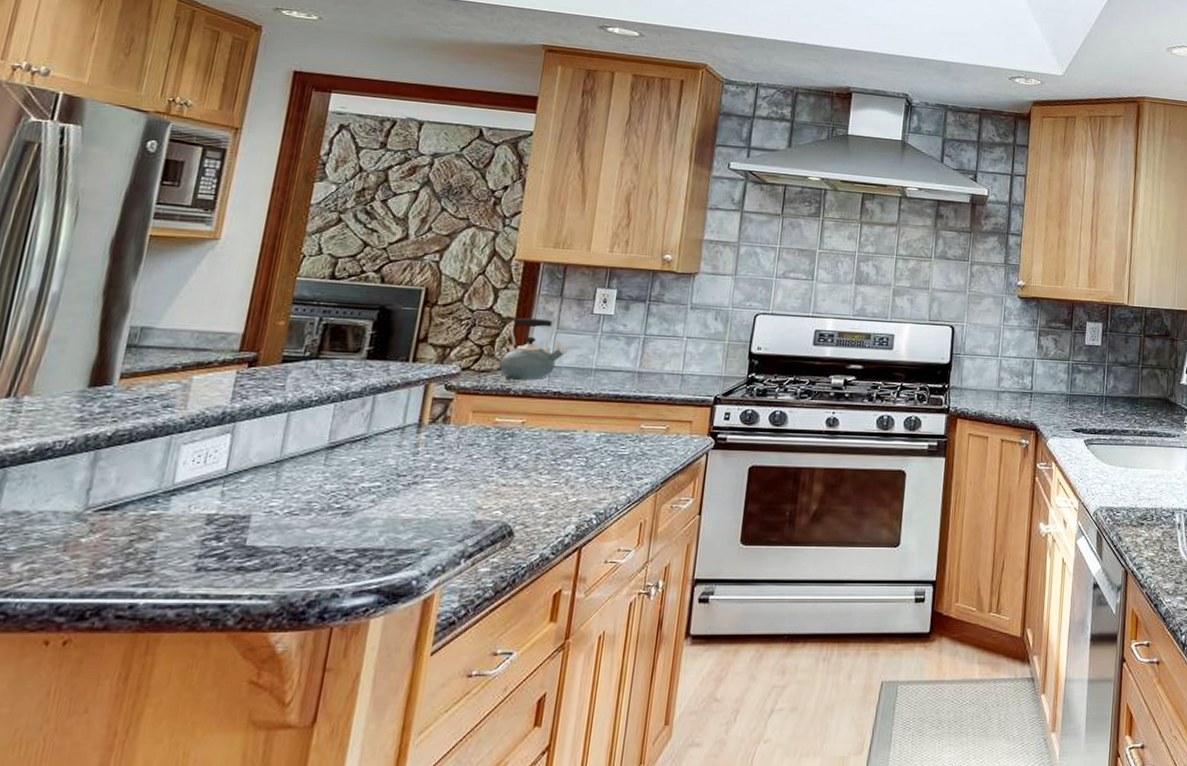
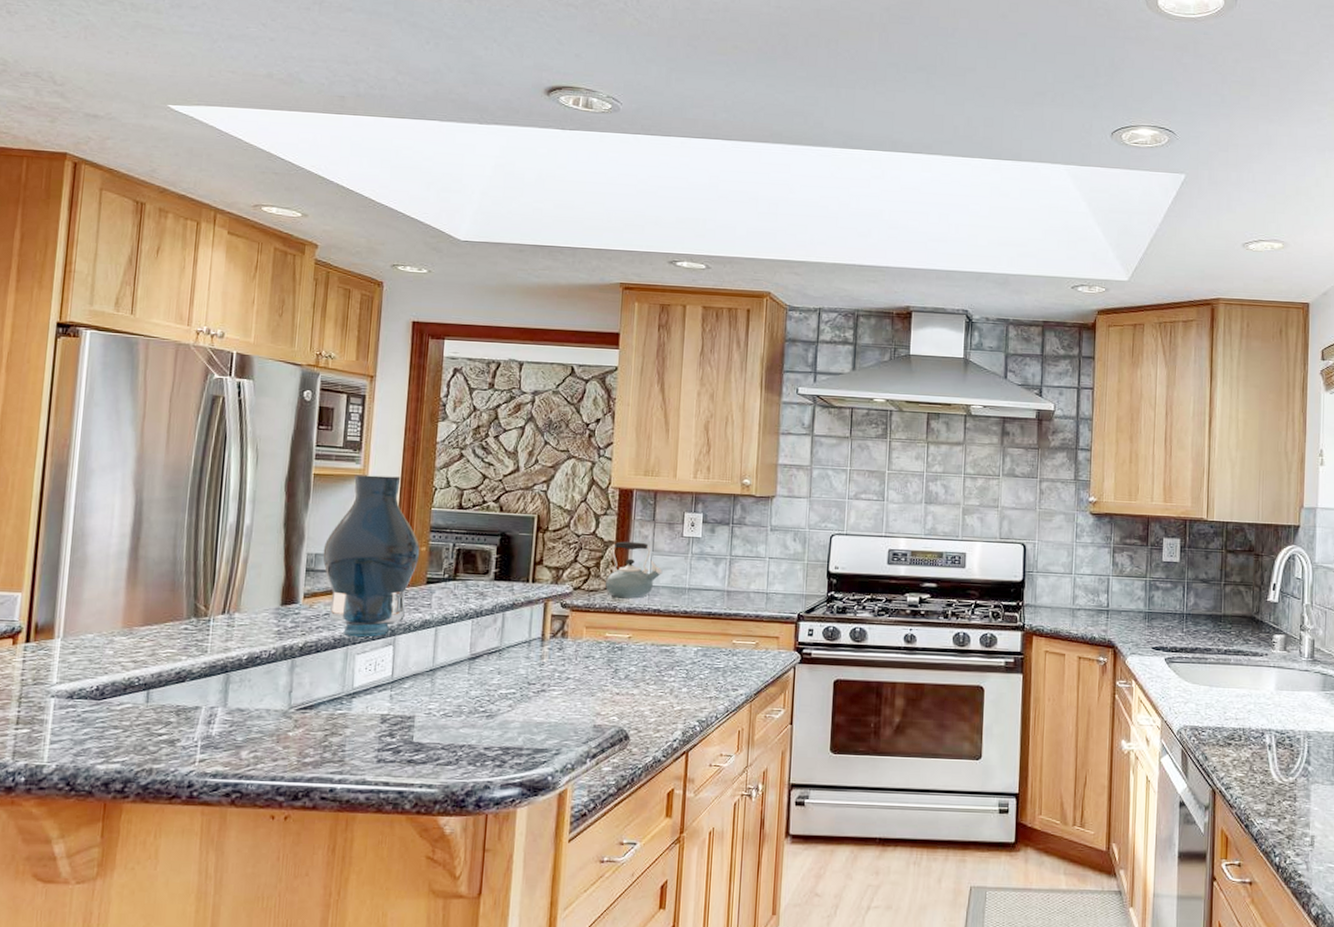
vase: none [150,237,278,424] -> present [323,474,420,637]

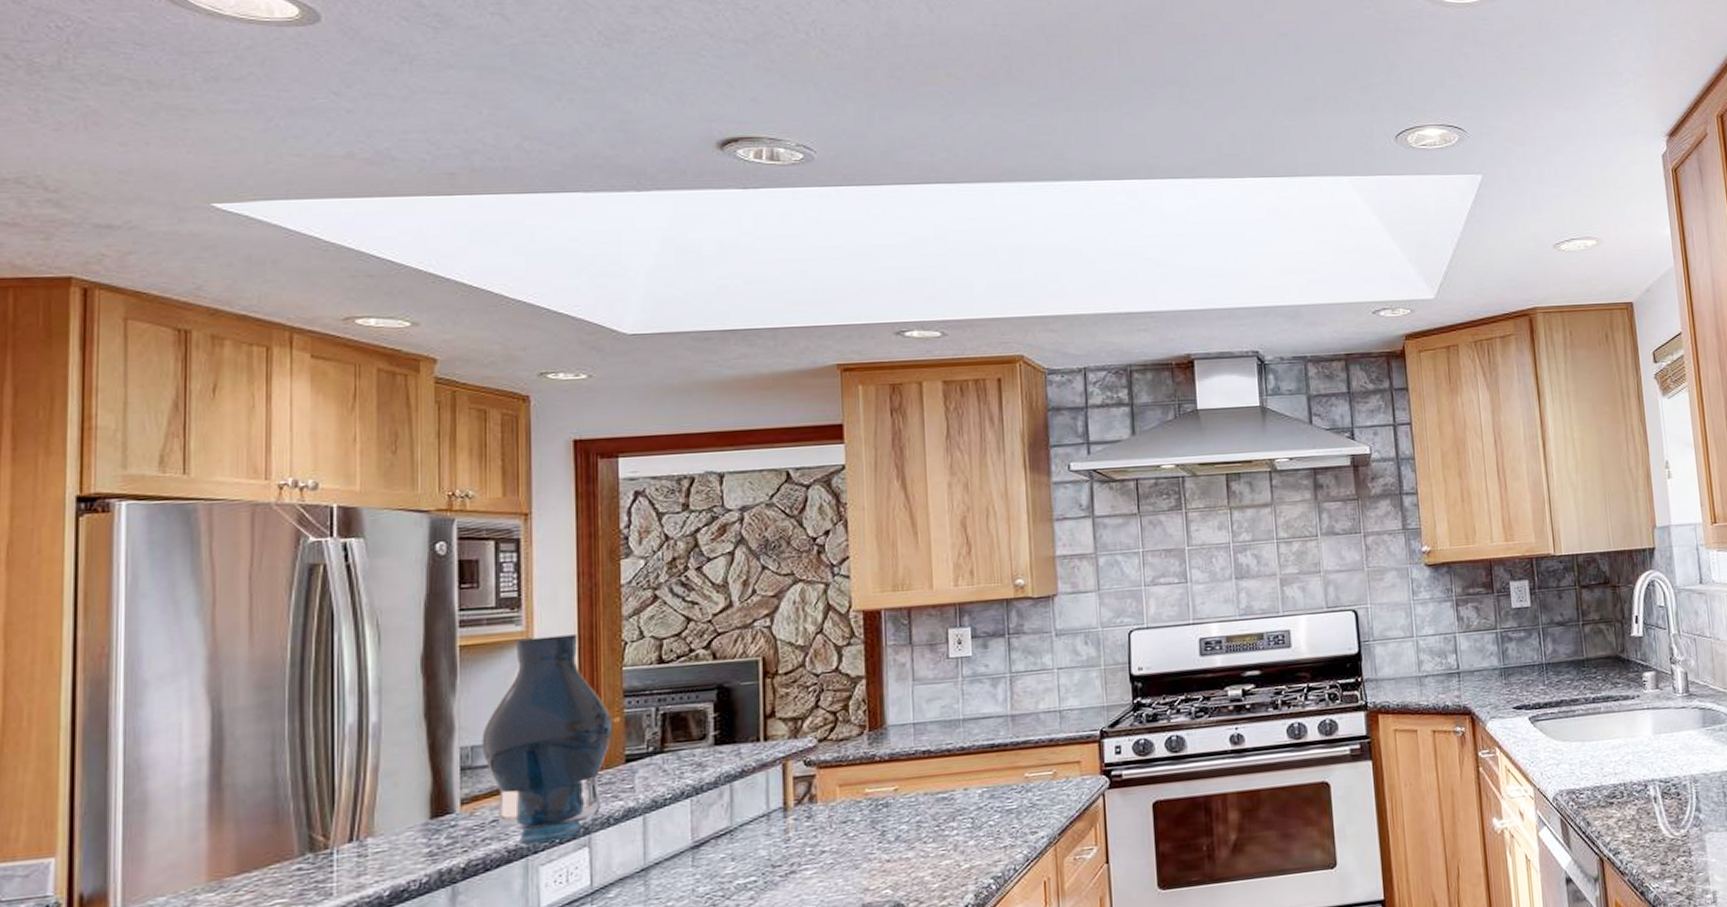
kettle: present [604,541,663,599] -> none [857,672,929,744]

